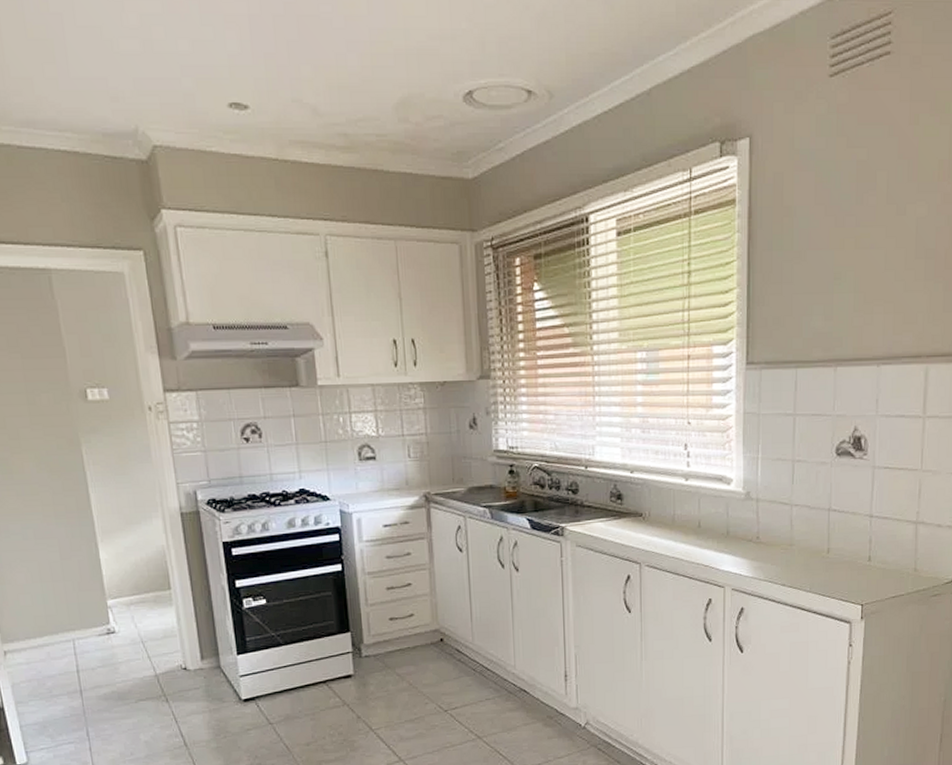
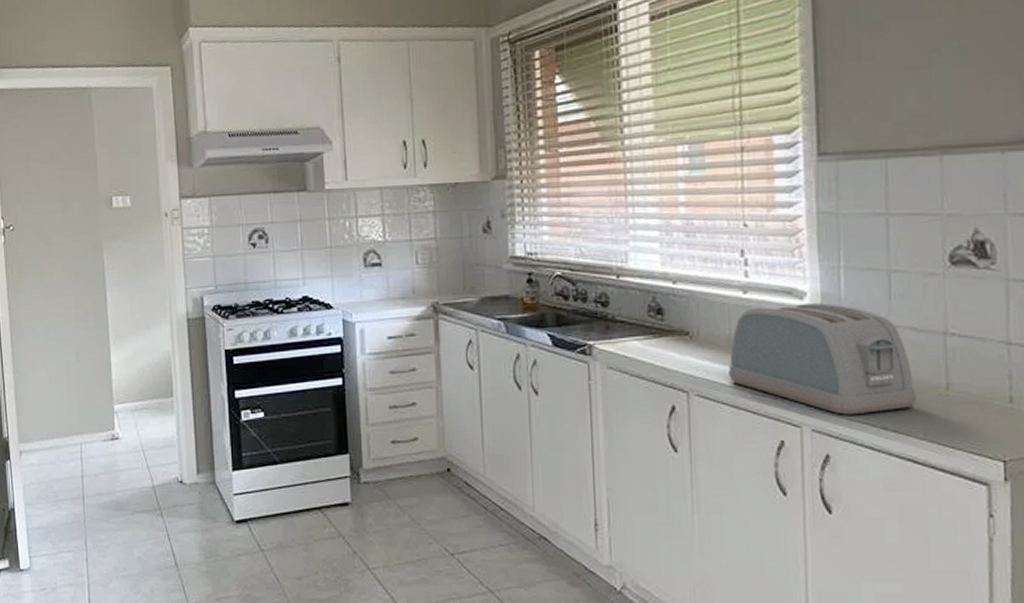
toaster: none [672,487,806,576] -> present [728,302,916,415]

